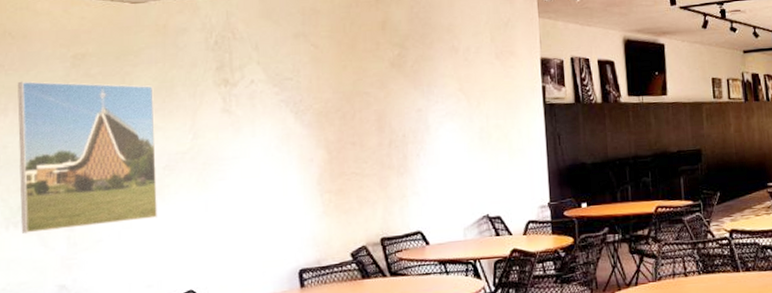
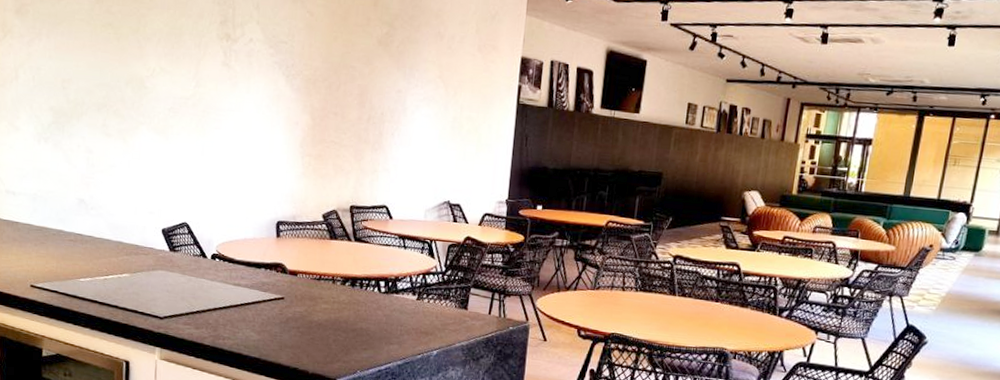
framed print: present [18,81,157,234] -> none [50,9,165,154]

